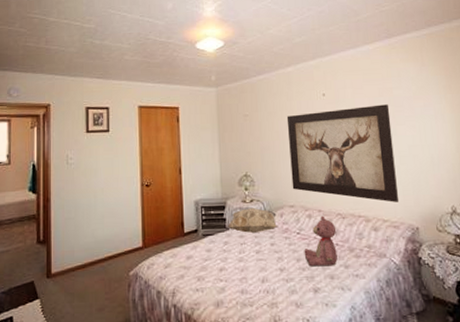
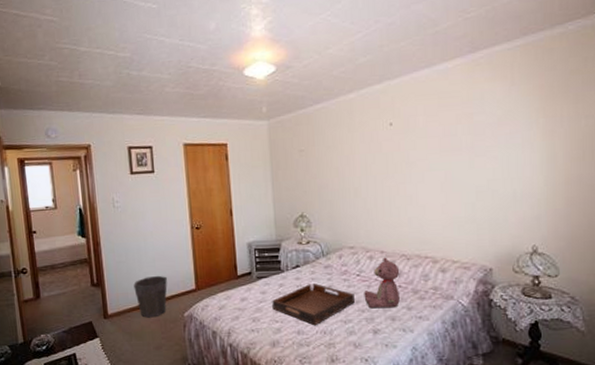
waste bin: none [81,232,116,277] -> present [134,275,168,318]
serving tray: none [217,241,296,285] -> present [272,283,355,326]
decorative pillow: present [228,208,278,233] -> none [283,250,337,275]
wall art: present [286,104,400,203] -> none [347,133,472,242]

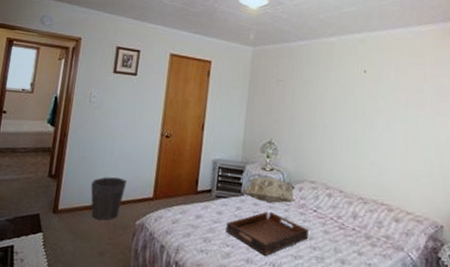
decorative pillow: none [283,250,337,275] -> present [243,176,295,204]
teddy bear: present [364,257,400,309] -> none [317,197,356,251]

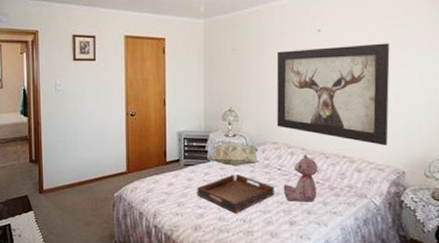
waste bin: present [90,176,128,221] -> none [69,156,101,196]
wall art: none [316,87,433,196] -> present [276,43,390,145]
teddy bear: none [317,197,356,251] -> present [283,154,318,202]

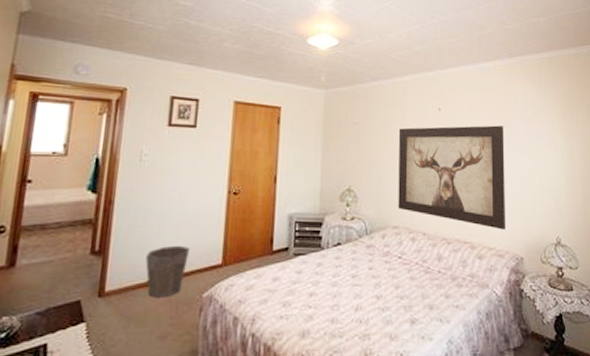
waste bin: none [69,156,101,196] -> present [145,245,191,298]
serving tray: present [197,174,274,214] -> none [307,264,394,314]
decorative pillow: present [209,142,259,166] -> none [323,227,379,254]
teddy bear: present [283,154,318,202] -> none [404,239,440,295]

